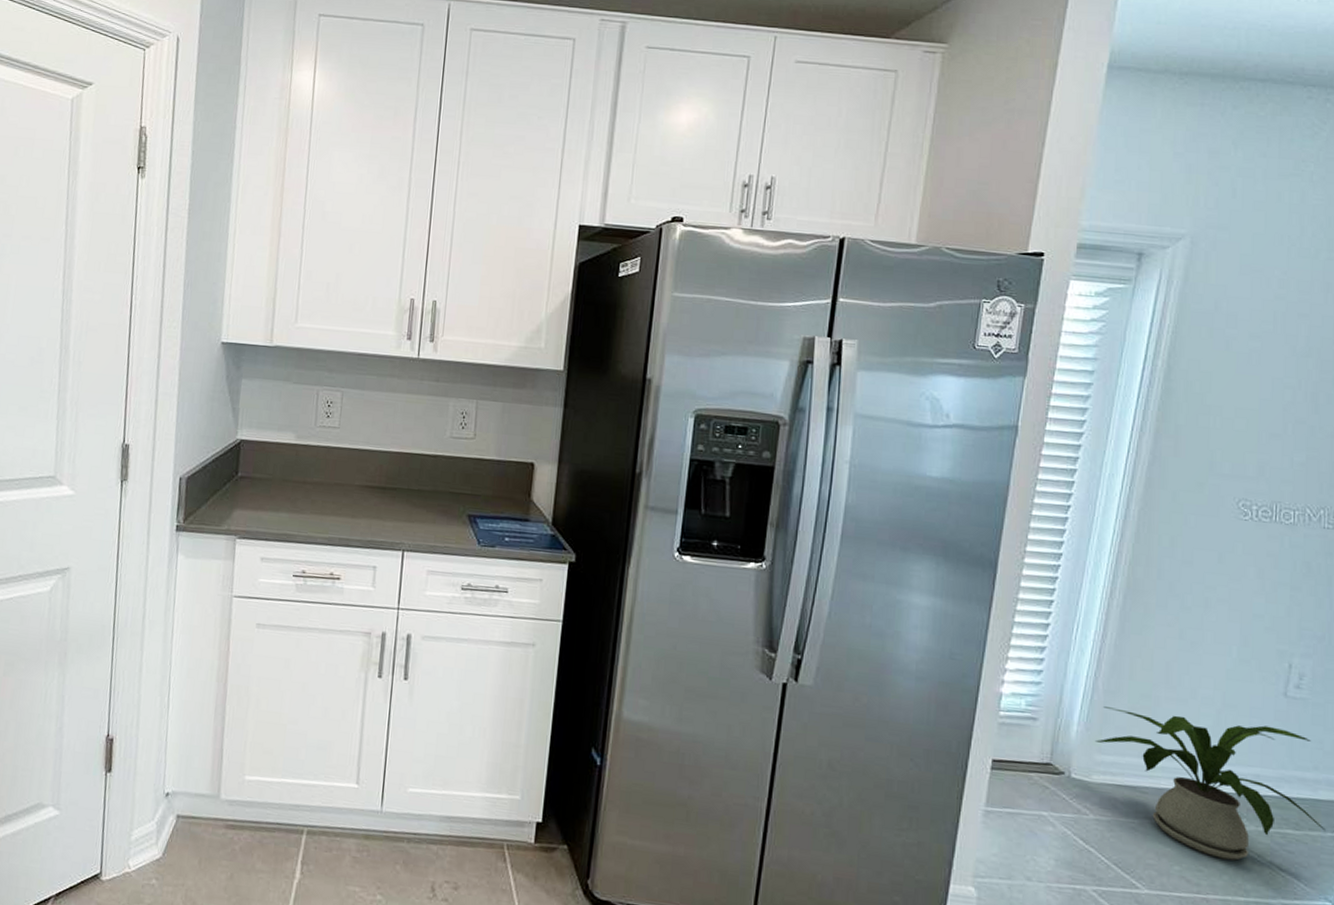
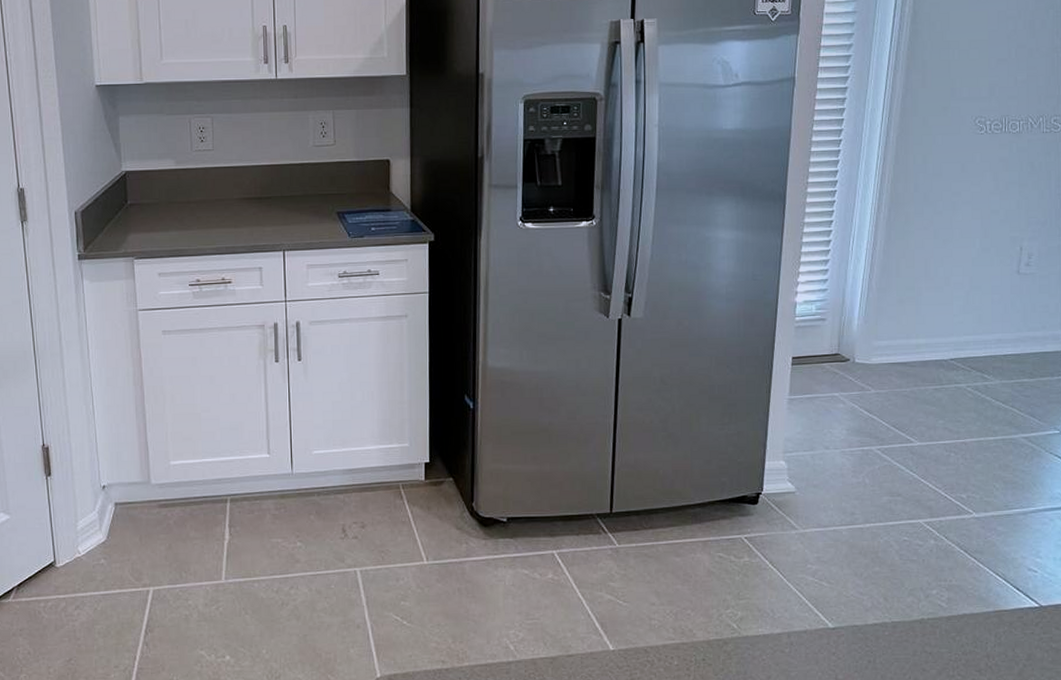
house plant: present [1094,706,1326,861] -> none [872,299,1053,409]

